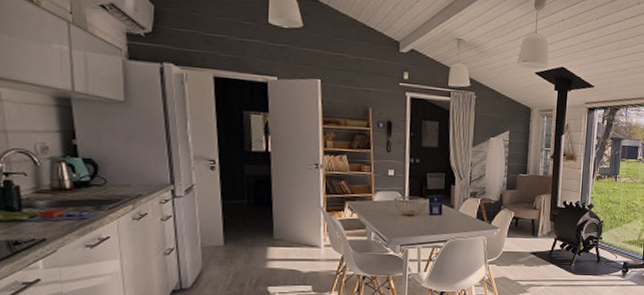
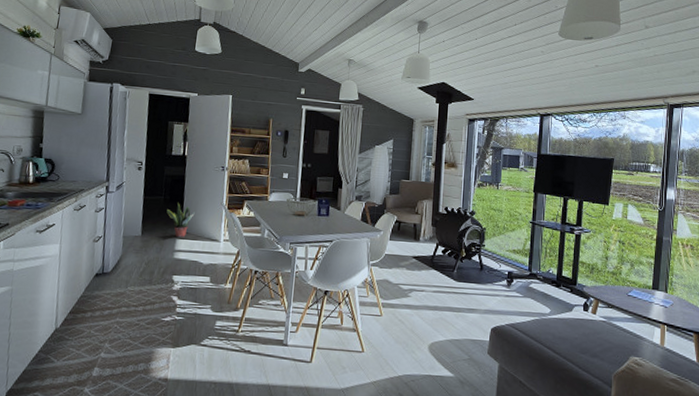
potted plant: none [253,205,287,244] -> present [167,202,195,237]

